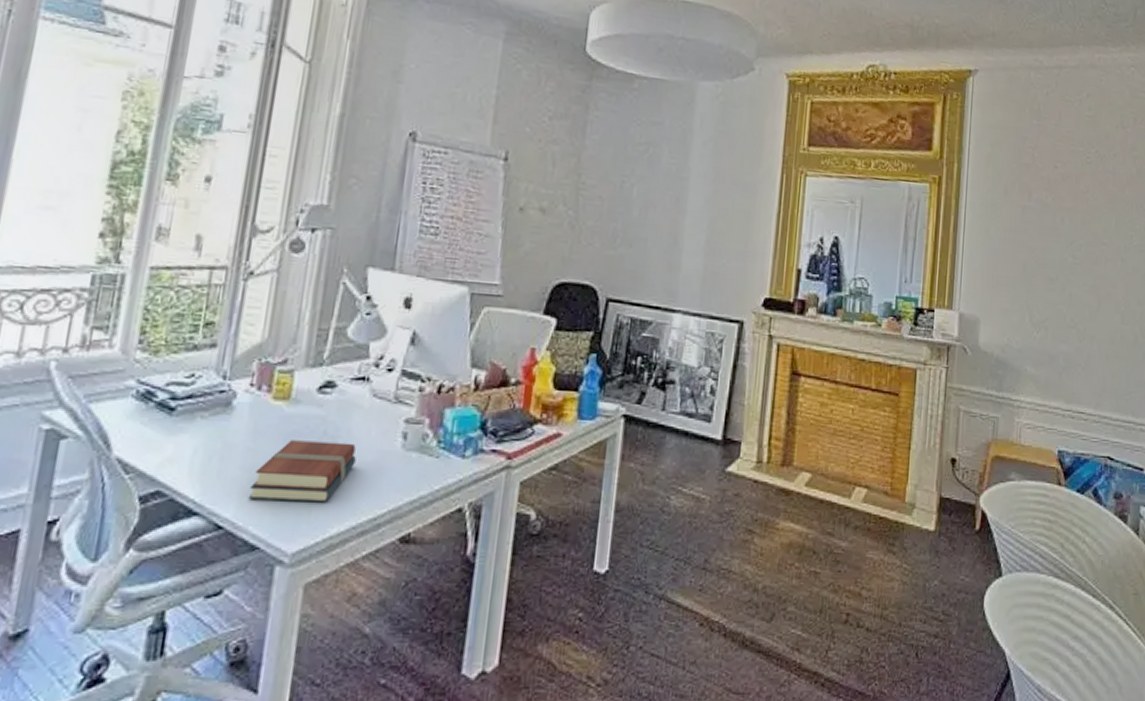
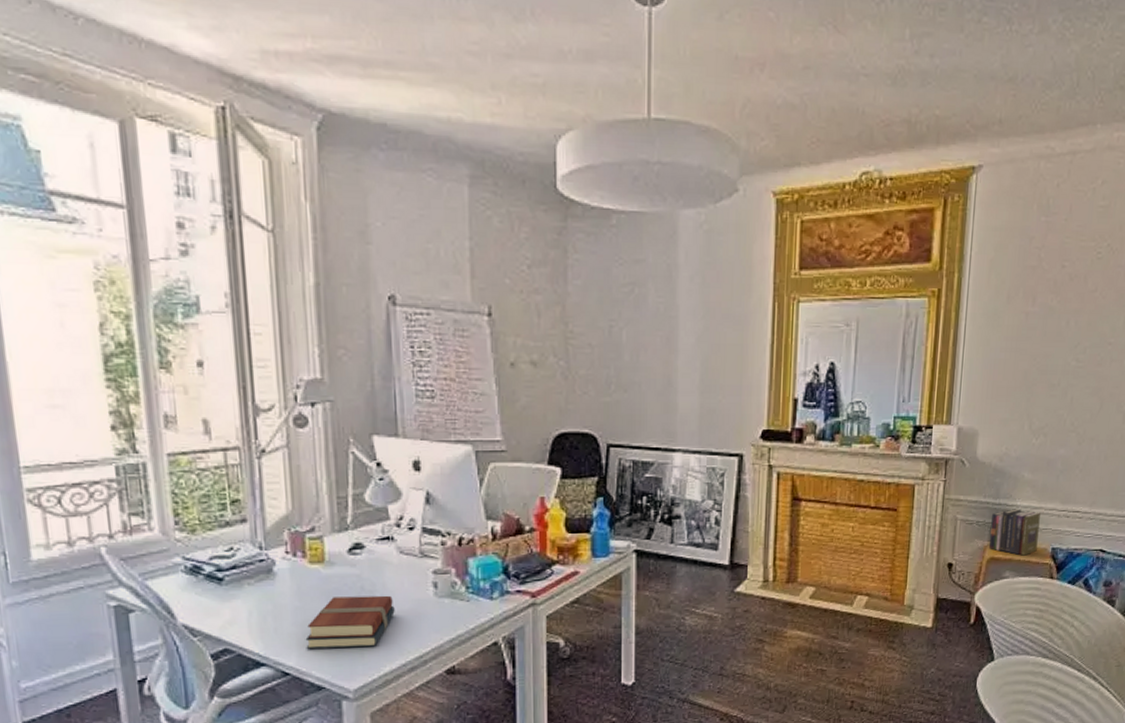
books: none [994,404,1045,457] -> present [989,509,1041,556]

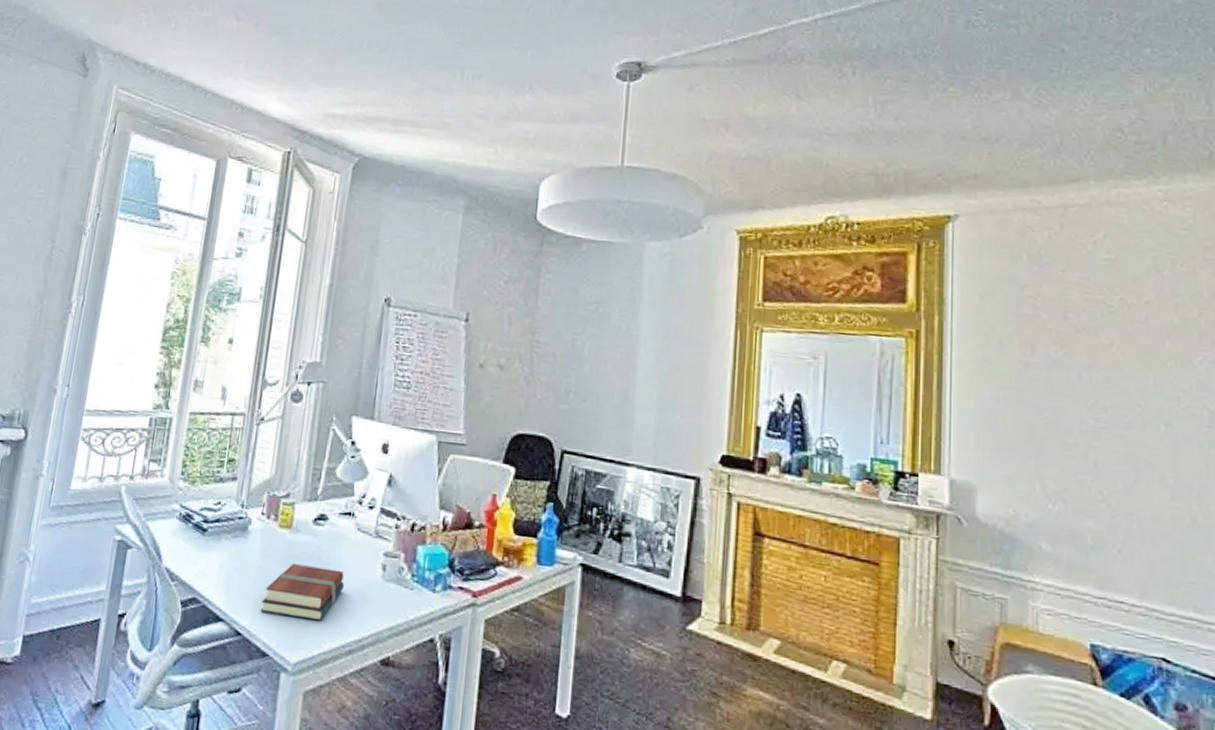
books: present [989,509,1041,556] -> none [1002,585,1069,649]

